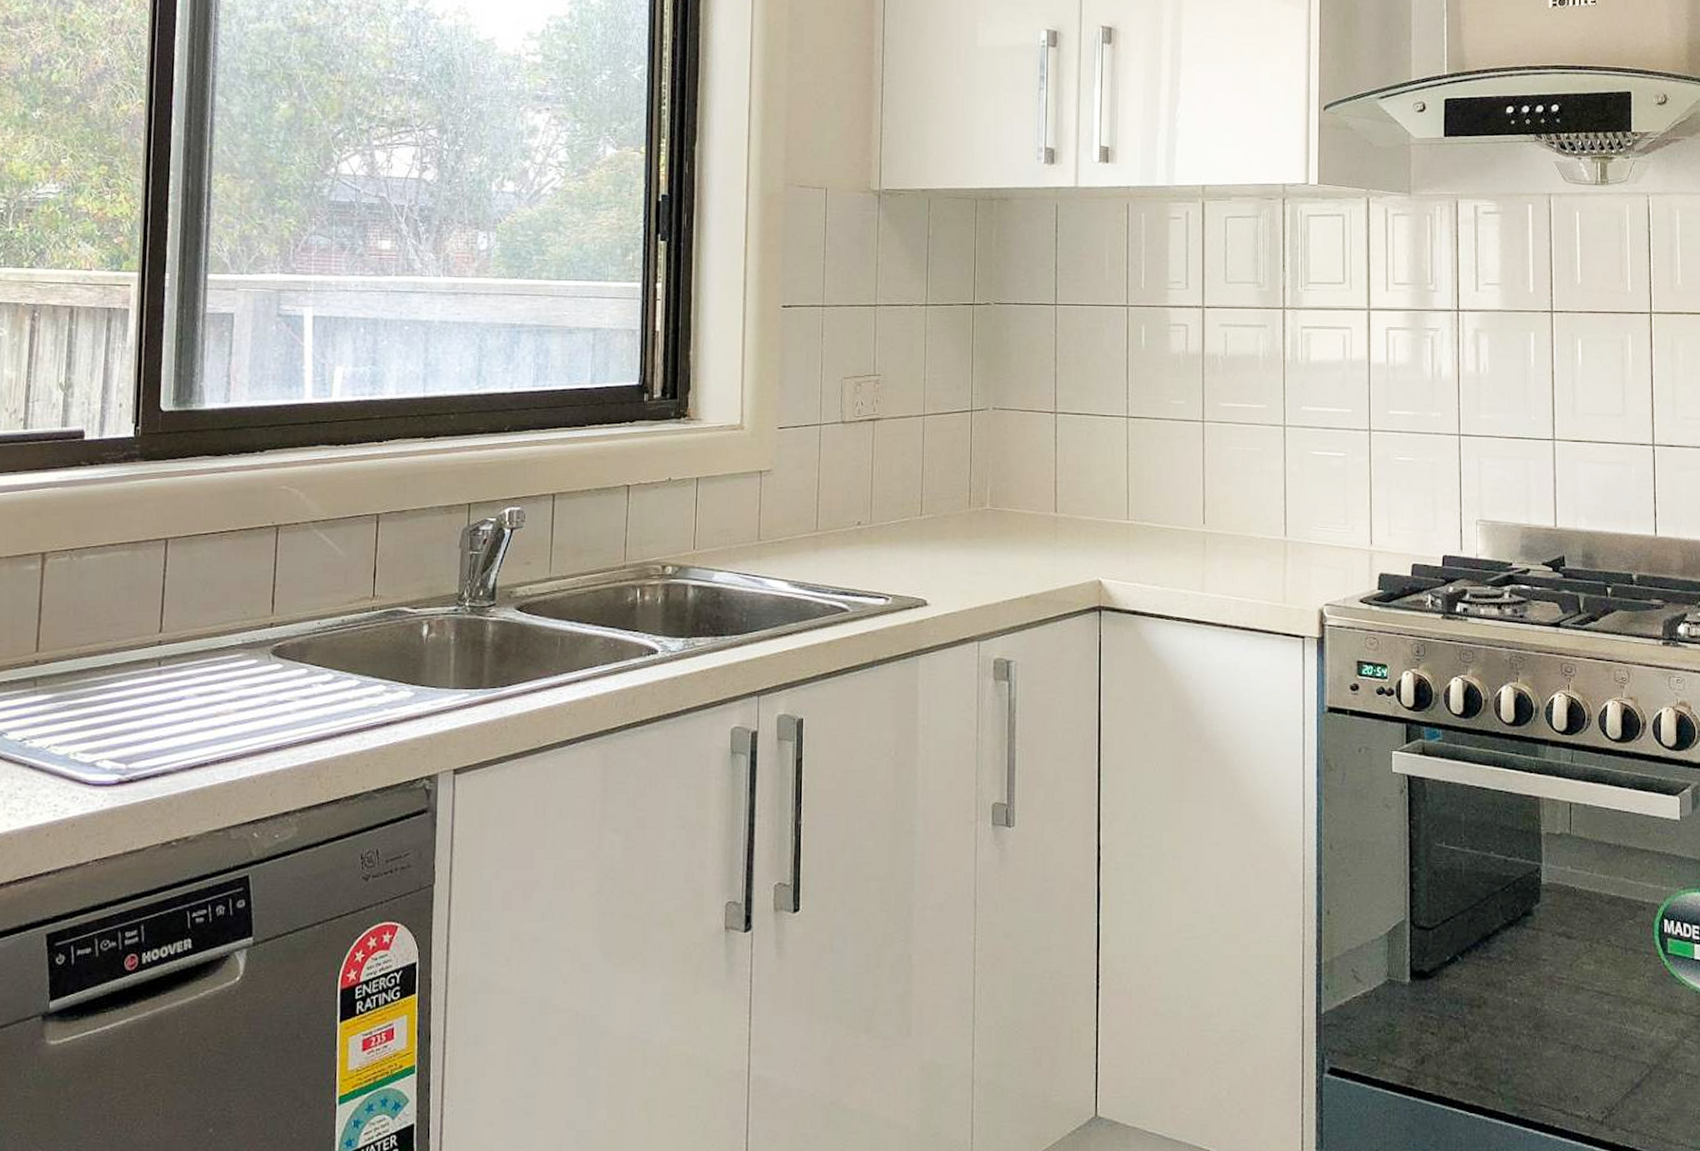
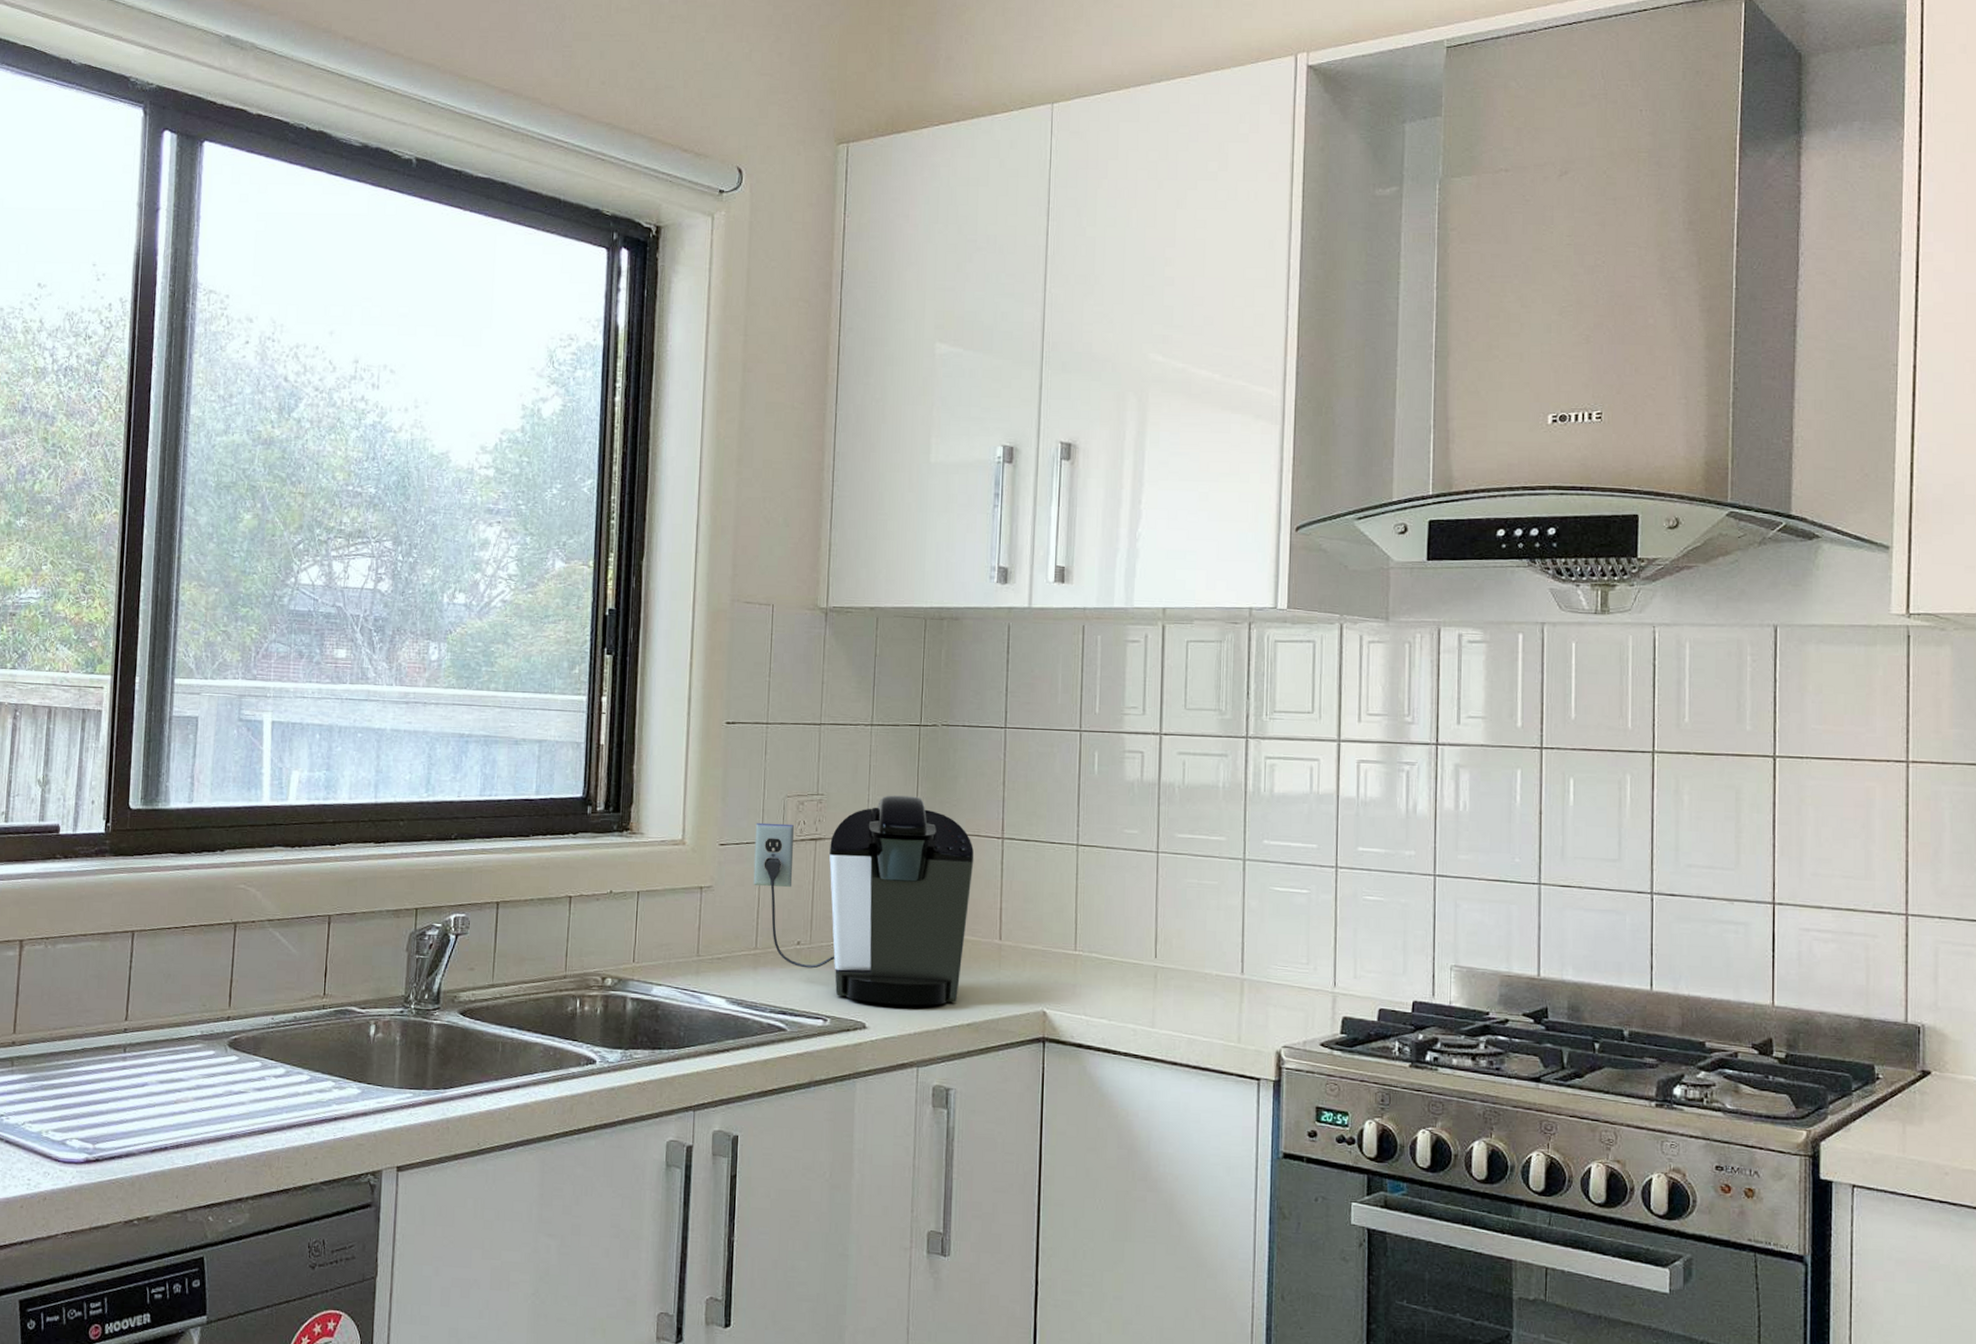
coffee maker: none [812,374,1029,581] -> present [753,795,974,1006]

